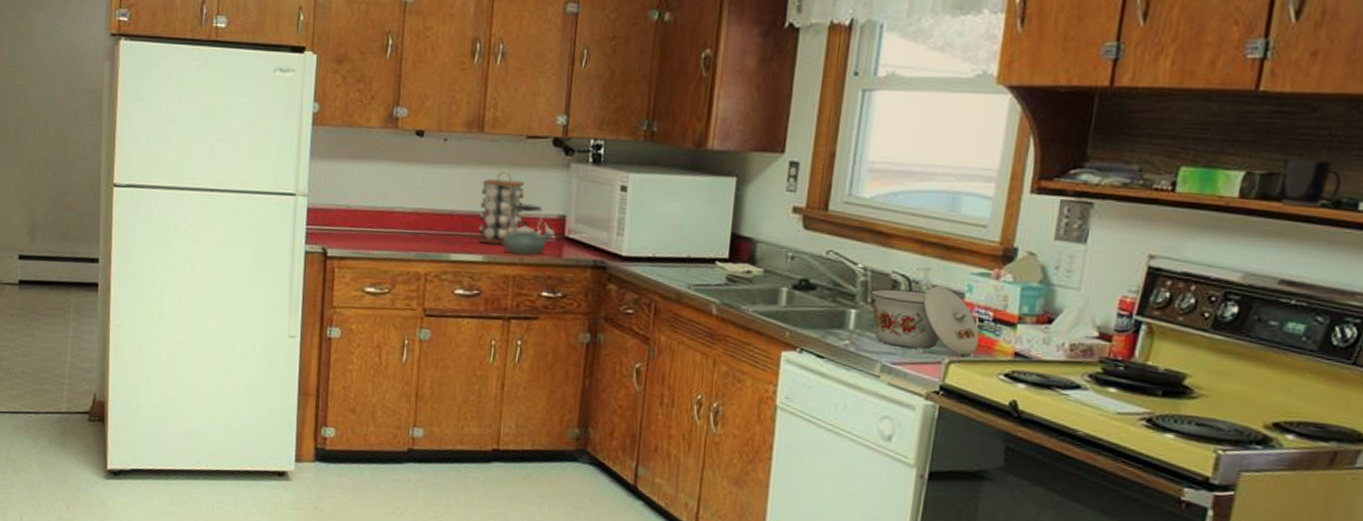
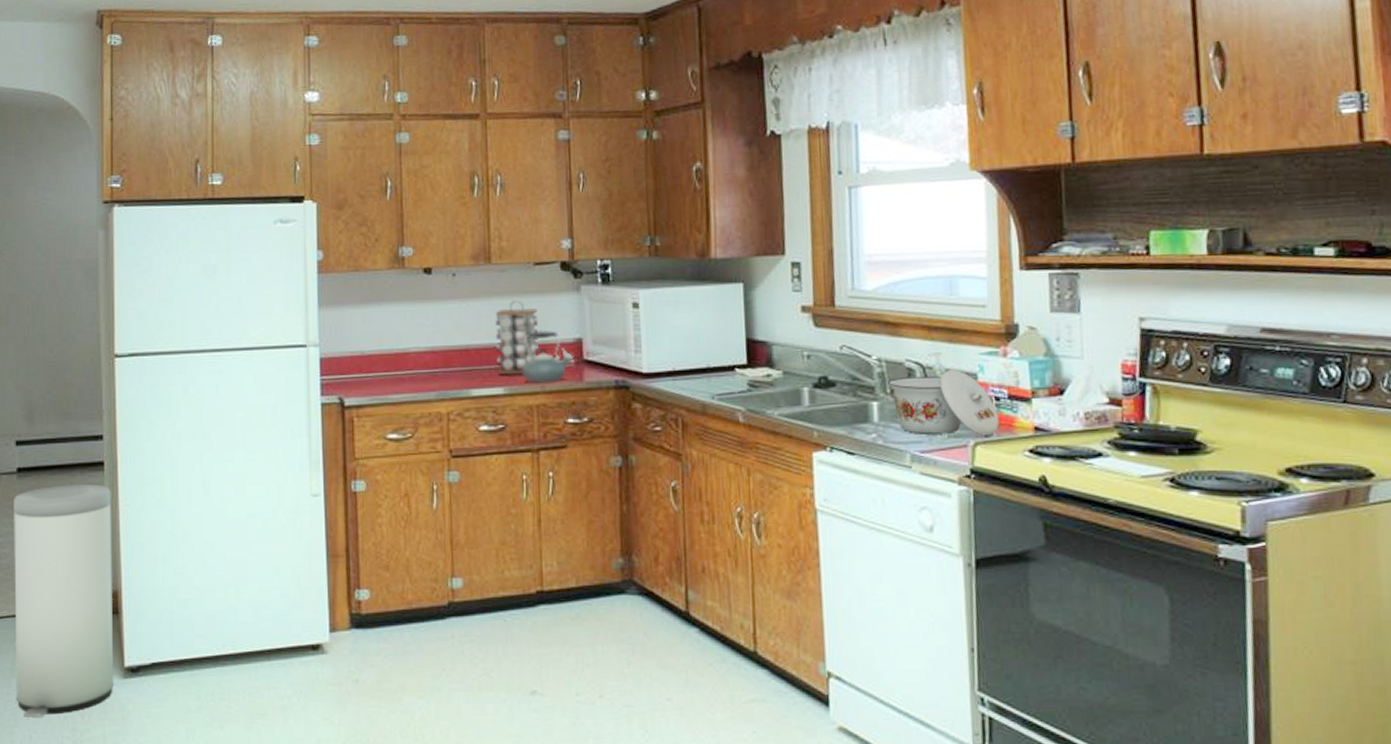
pedal bin: none [10,300,104,504] -> present [14,484,114,719]
mug: present [1280,158,1342,207] -> none [1240,212,1295,257]

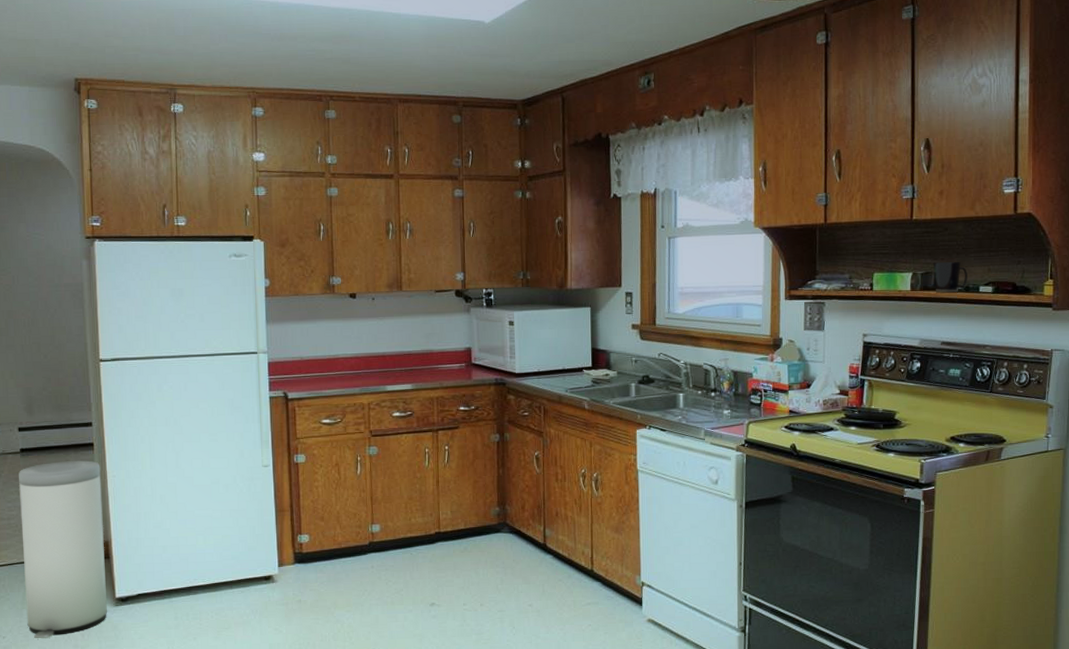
spice rack: present [495,299,540,375] -> none [405,318,439,375]
kettle: present [521,330,574,386] -> none [425,341,465,383]
cooking pot: present [887,369,1000,436] -> none [690,370,766,417]
mug: none [1240,212,1295,257] -> present [933,261,968,293]

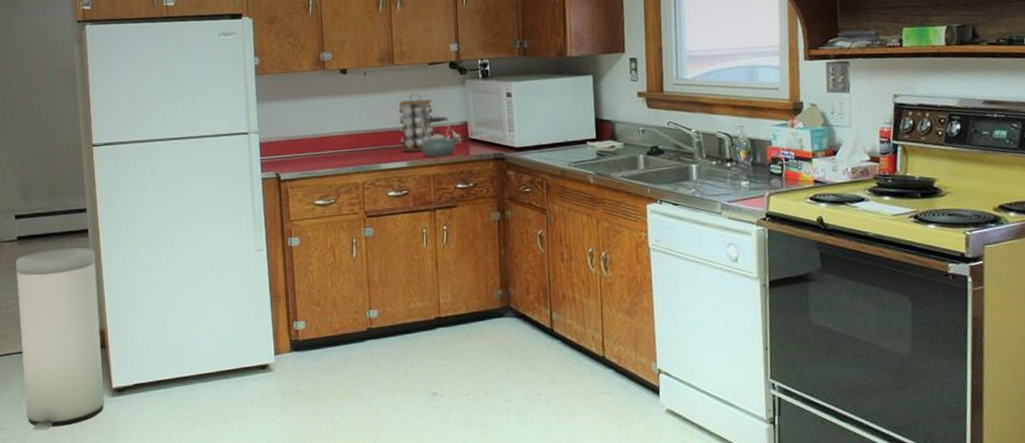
spice rack: none [405,318,439,375] -> present [398,92,435,152]
kettle: none [425,341,465,383] -> present [420,116,462,160]
mug: present [933,261,968,293] -> none [970,12,1010,47]

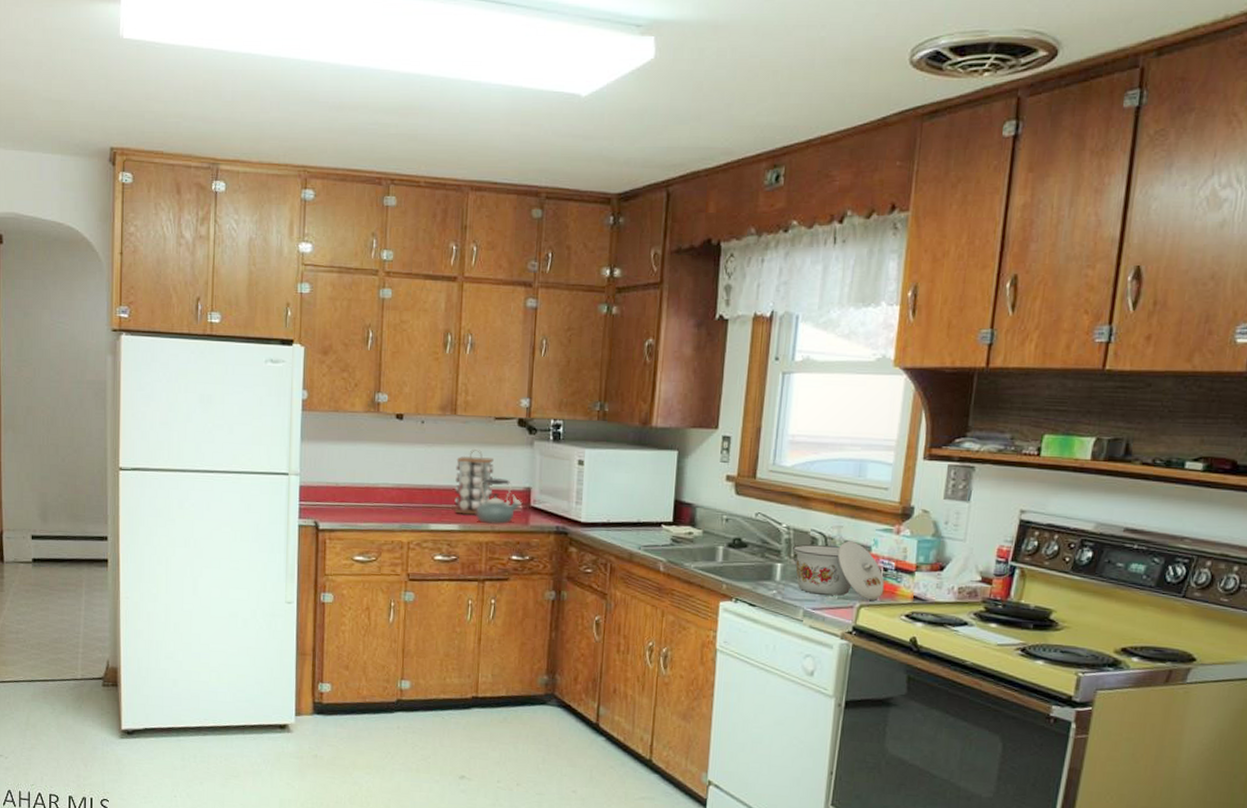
pedal bin: present [16,247,105,431] -> none [29,576,114,765]
cooking pot: none [703,137,788,188] -> present [790,540,885,600]

